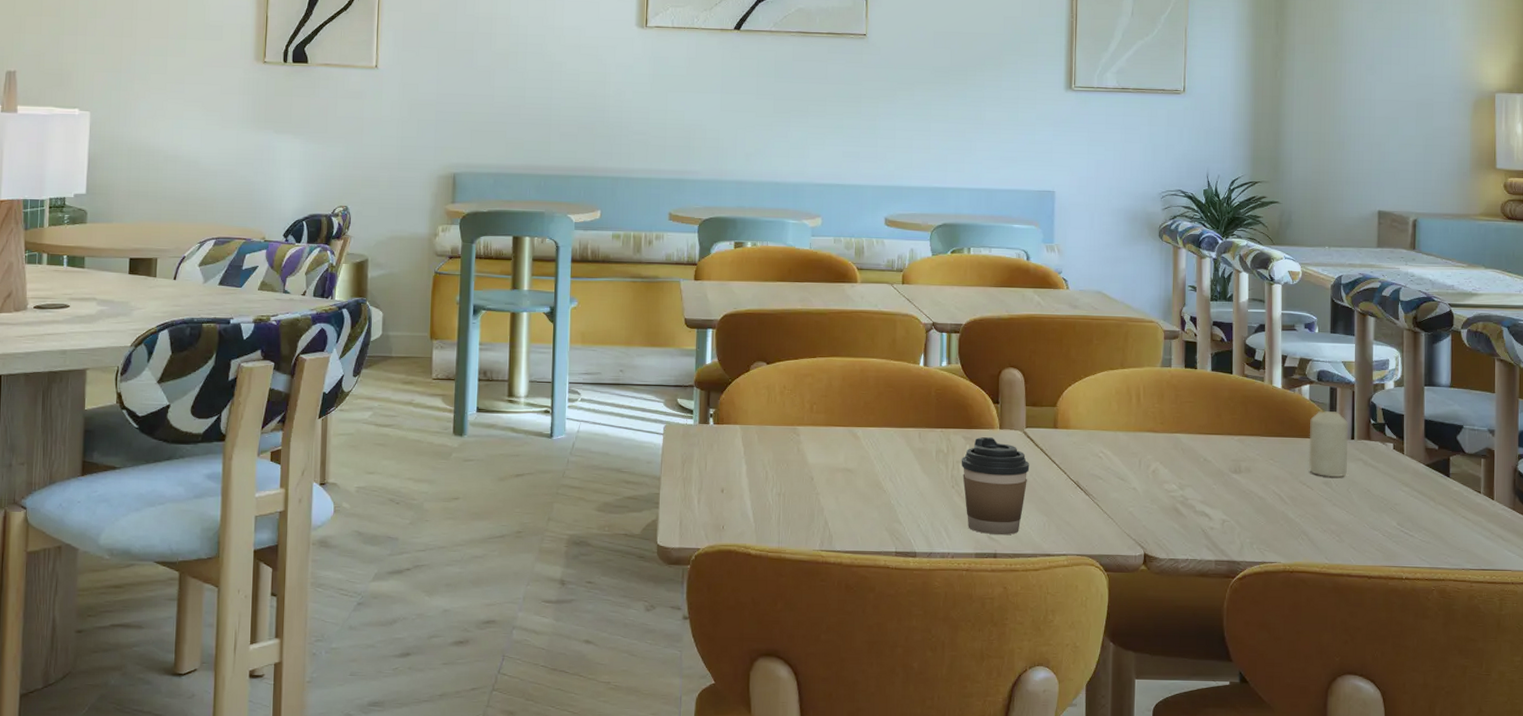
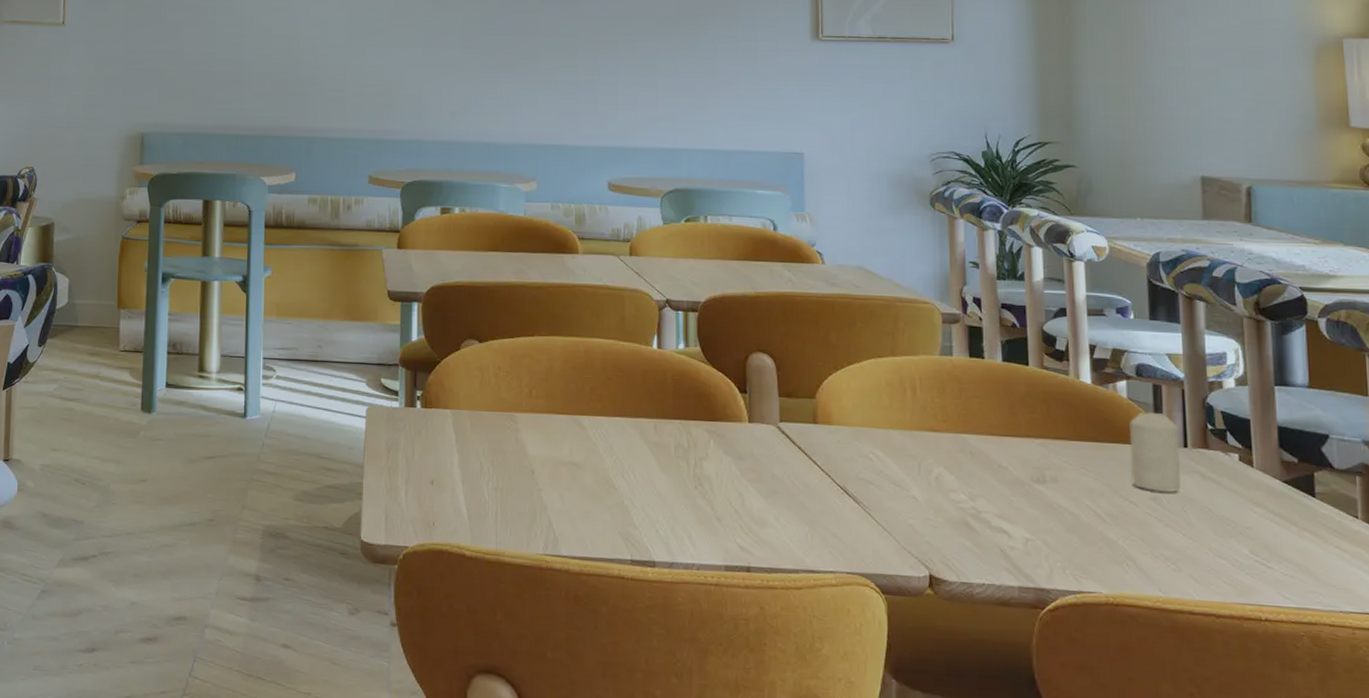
coffee cup: present [961,437,1030,535] -> none [704,431,786,546]

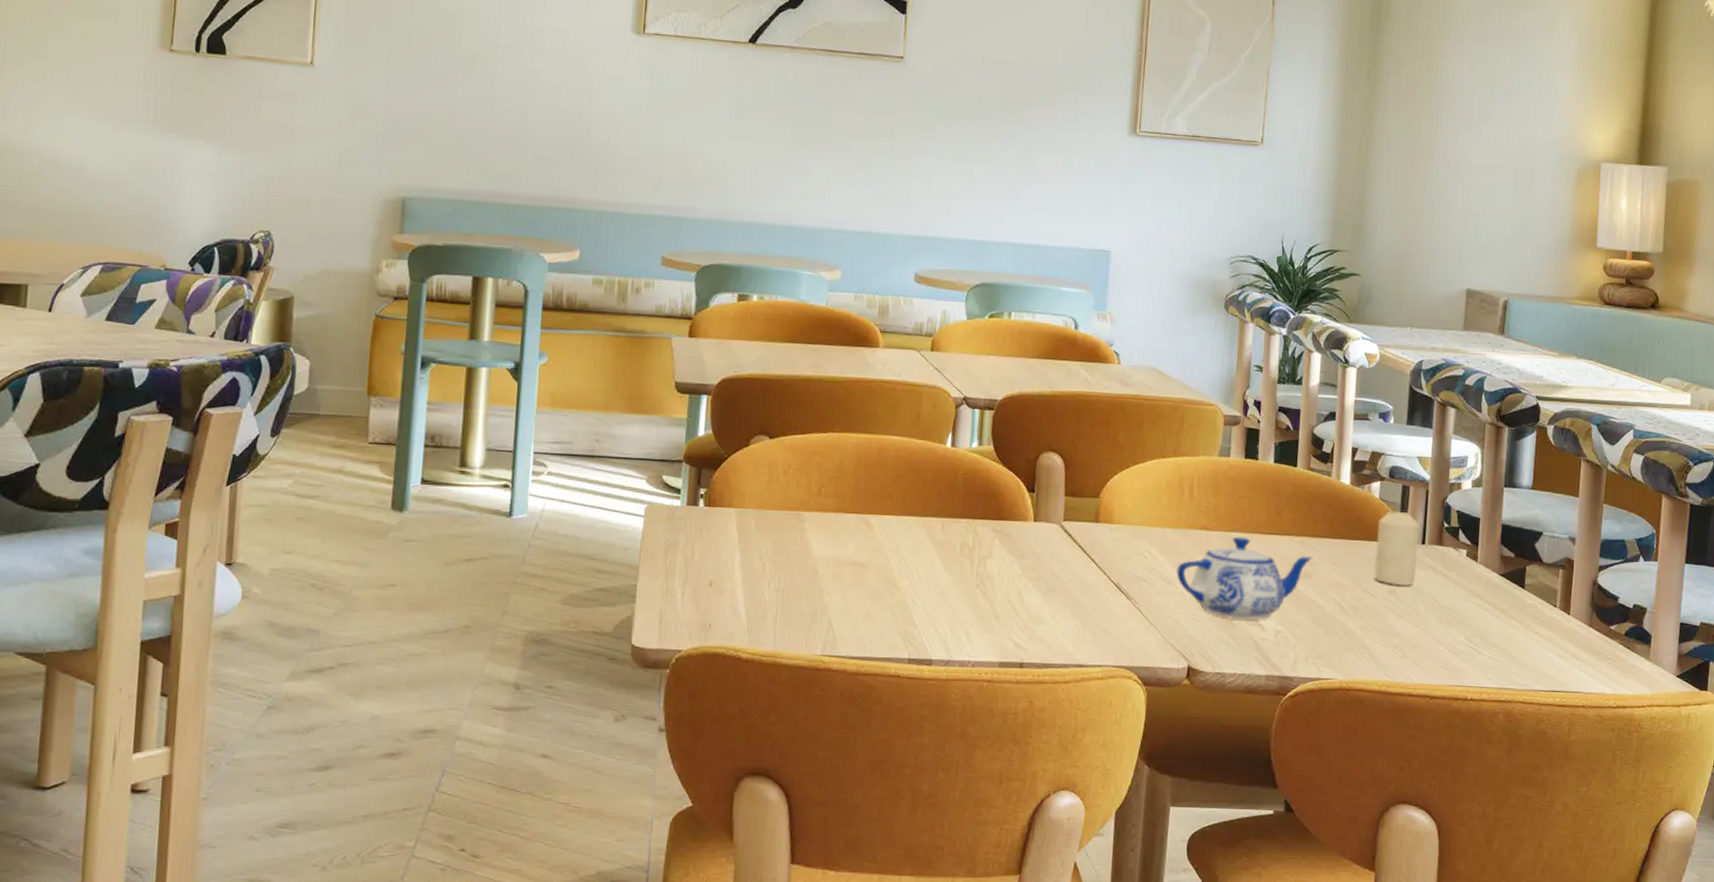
teapot: none [906,438,1058,527] -> present [1176,536,1313,621]

